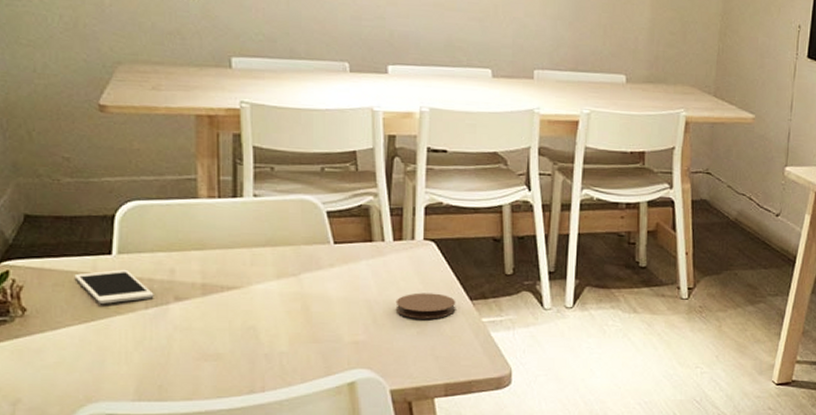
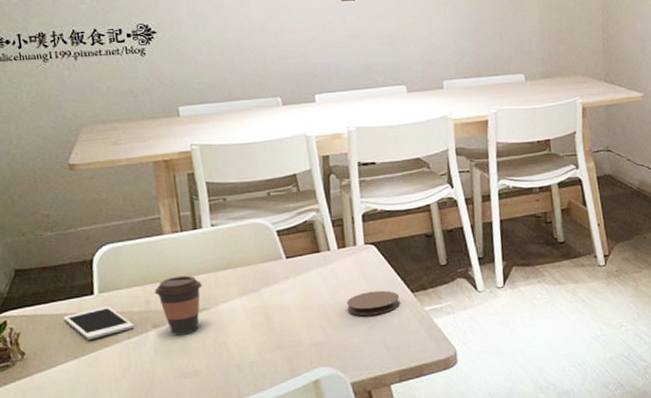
coffee cup: none [180,247,236,313] -> present [154,275,202,336]

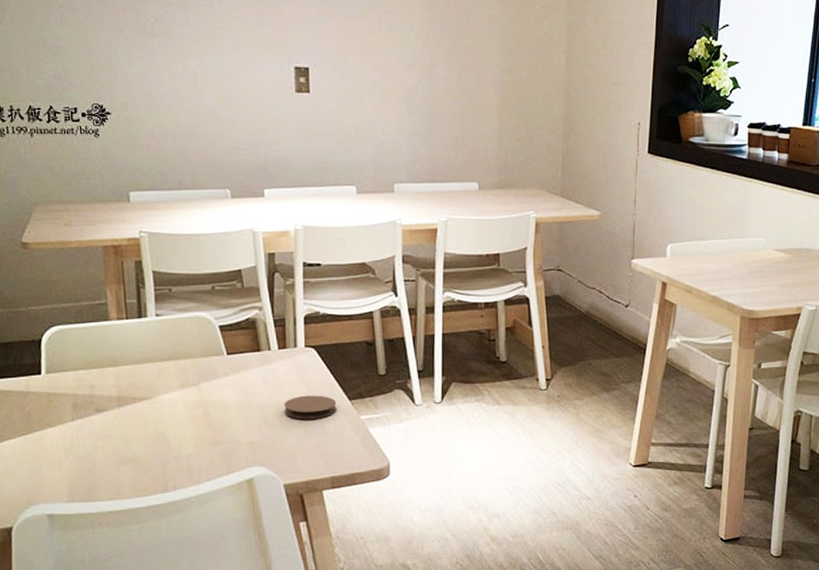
cell phone: present [63,306,135,340] -> none [12,387,79,418]
coffee cup: present [154,275,202,336] -> none [98,363,145,422]

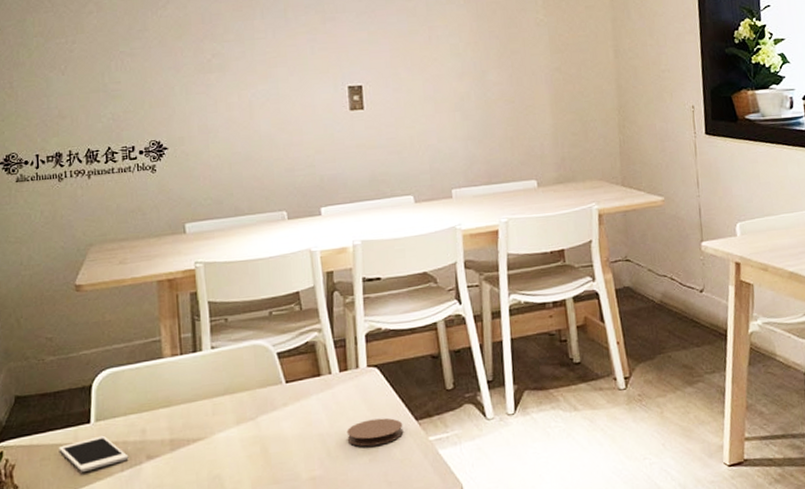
cell phone: none [12,387,79,418] -> present [58,435,129,472]

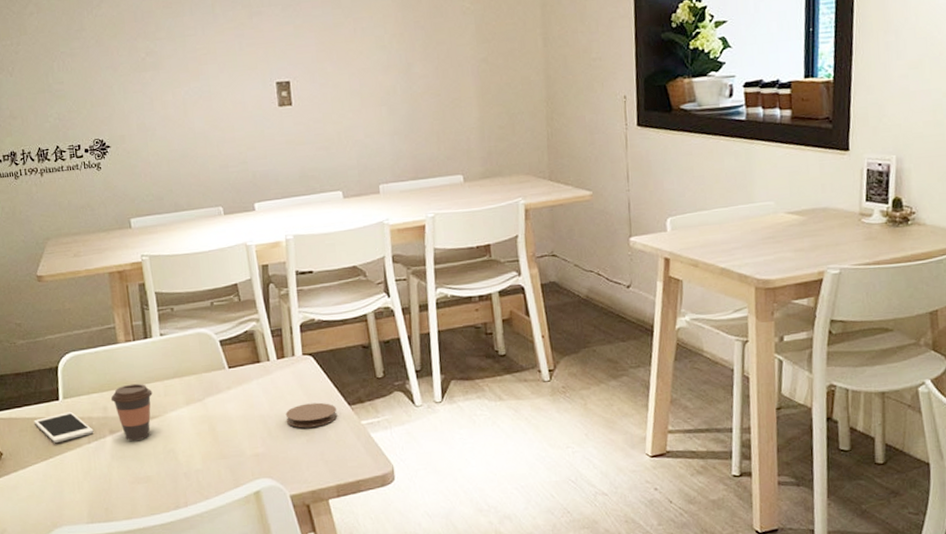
coffee cup: none [150,402,199,468] -> present [110,383,153,442]

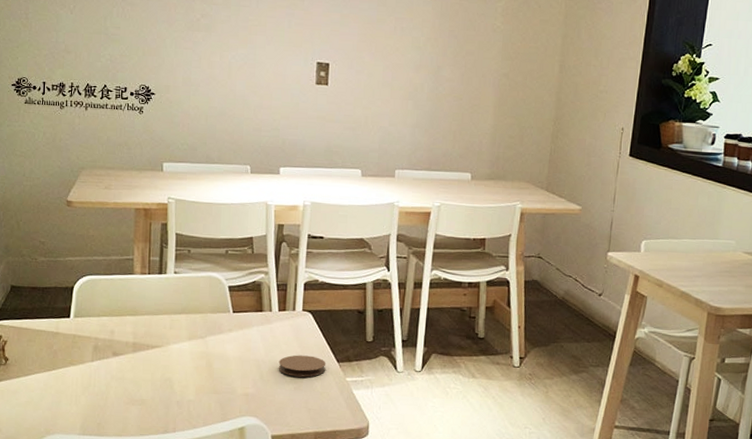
cell phone: present [34,411,94,443] -> none [43,329,98,357]
coffee cup: present [110,383,153,442] -> none [119,313,159,366]

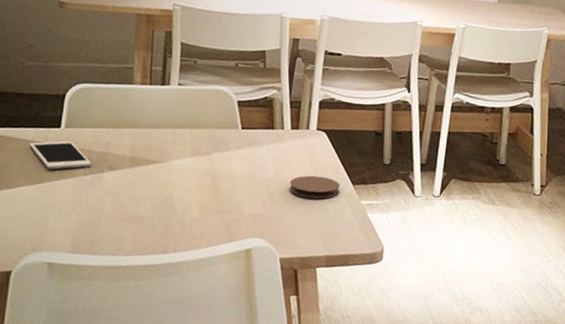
cell phone: none [43,329,98,357] -> present [29,140,92,169]

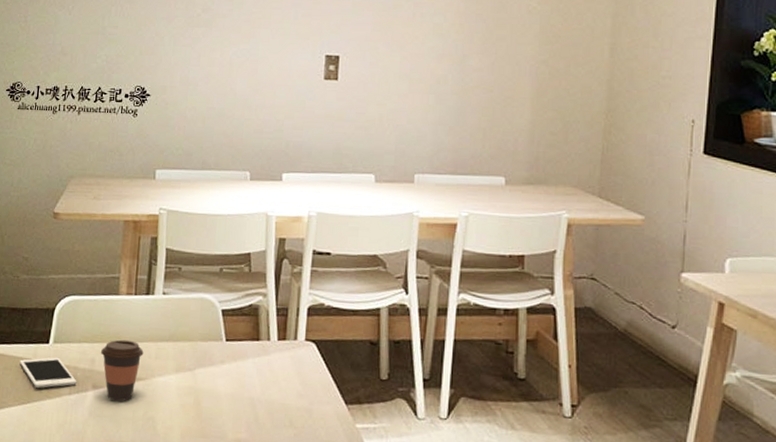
coffee cup: none [115,125,160,182] -> present [100,339,144,402]
coaster: present [289,175,341,199] -> none [276,393,332,422]

